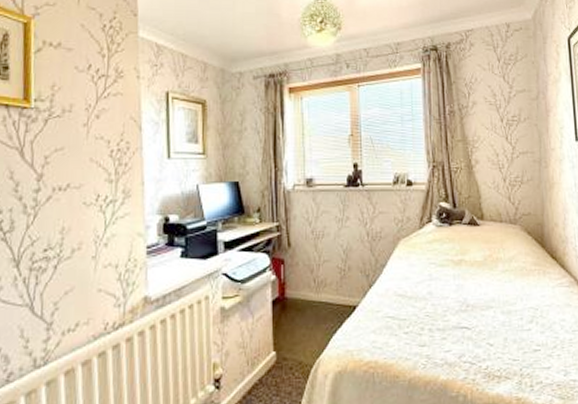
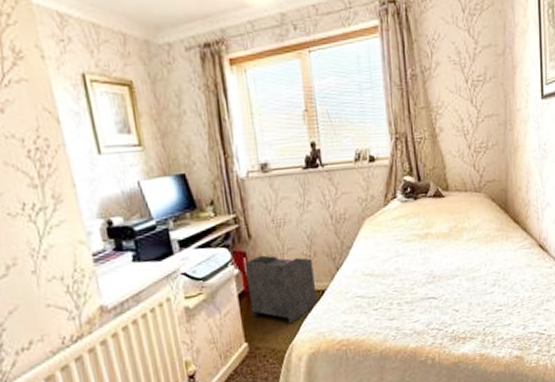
waste basket: none [282,264,348,337] -> present [244,255,318,324]

